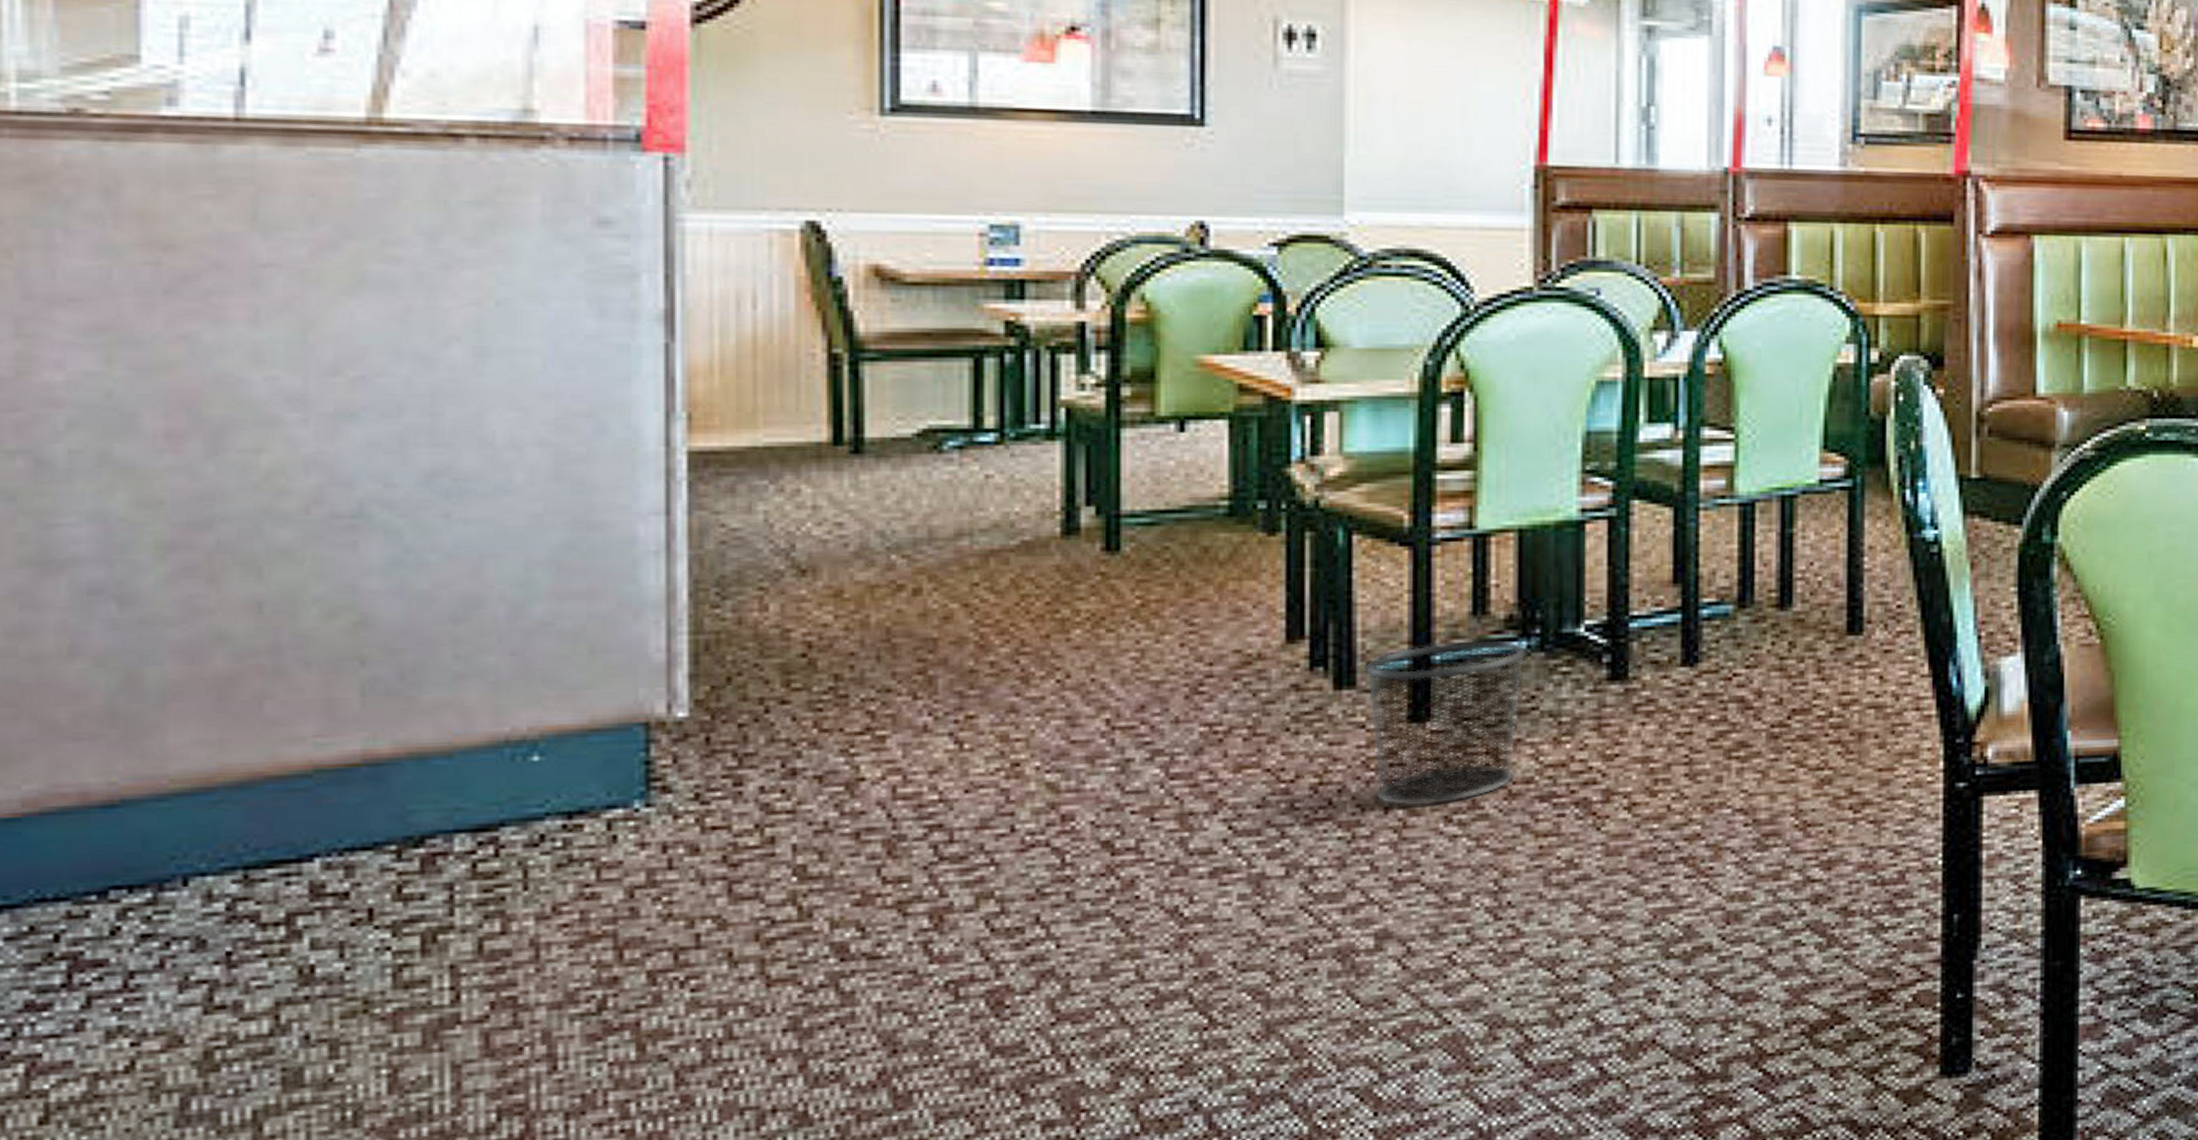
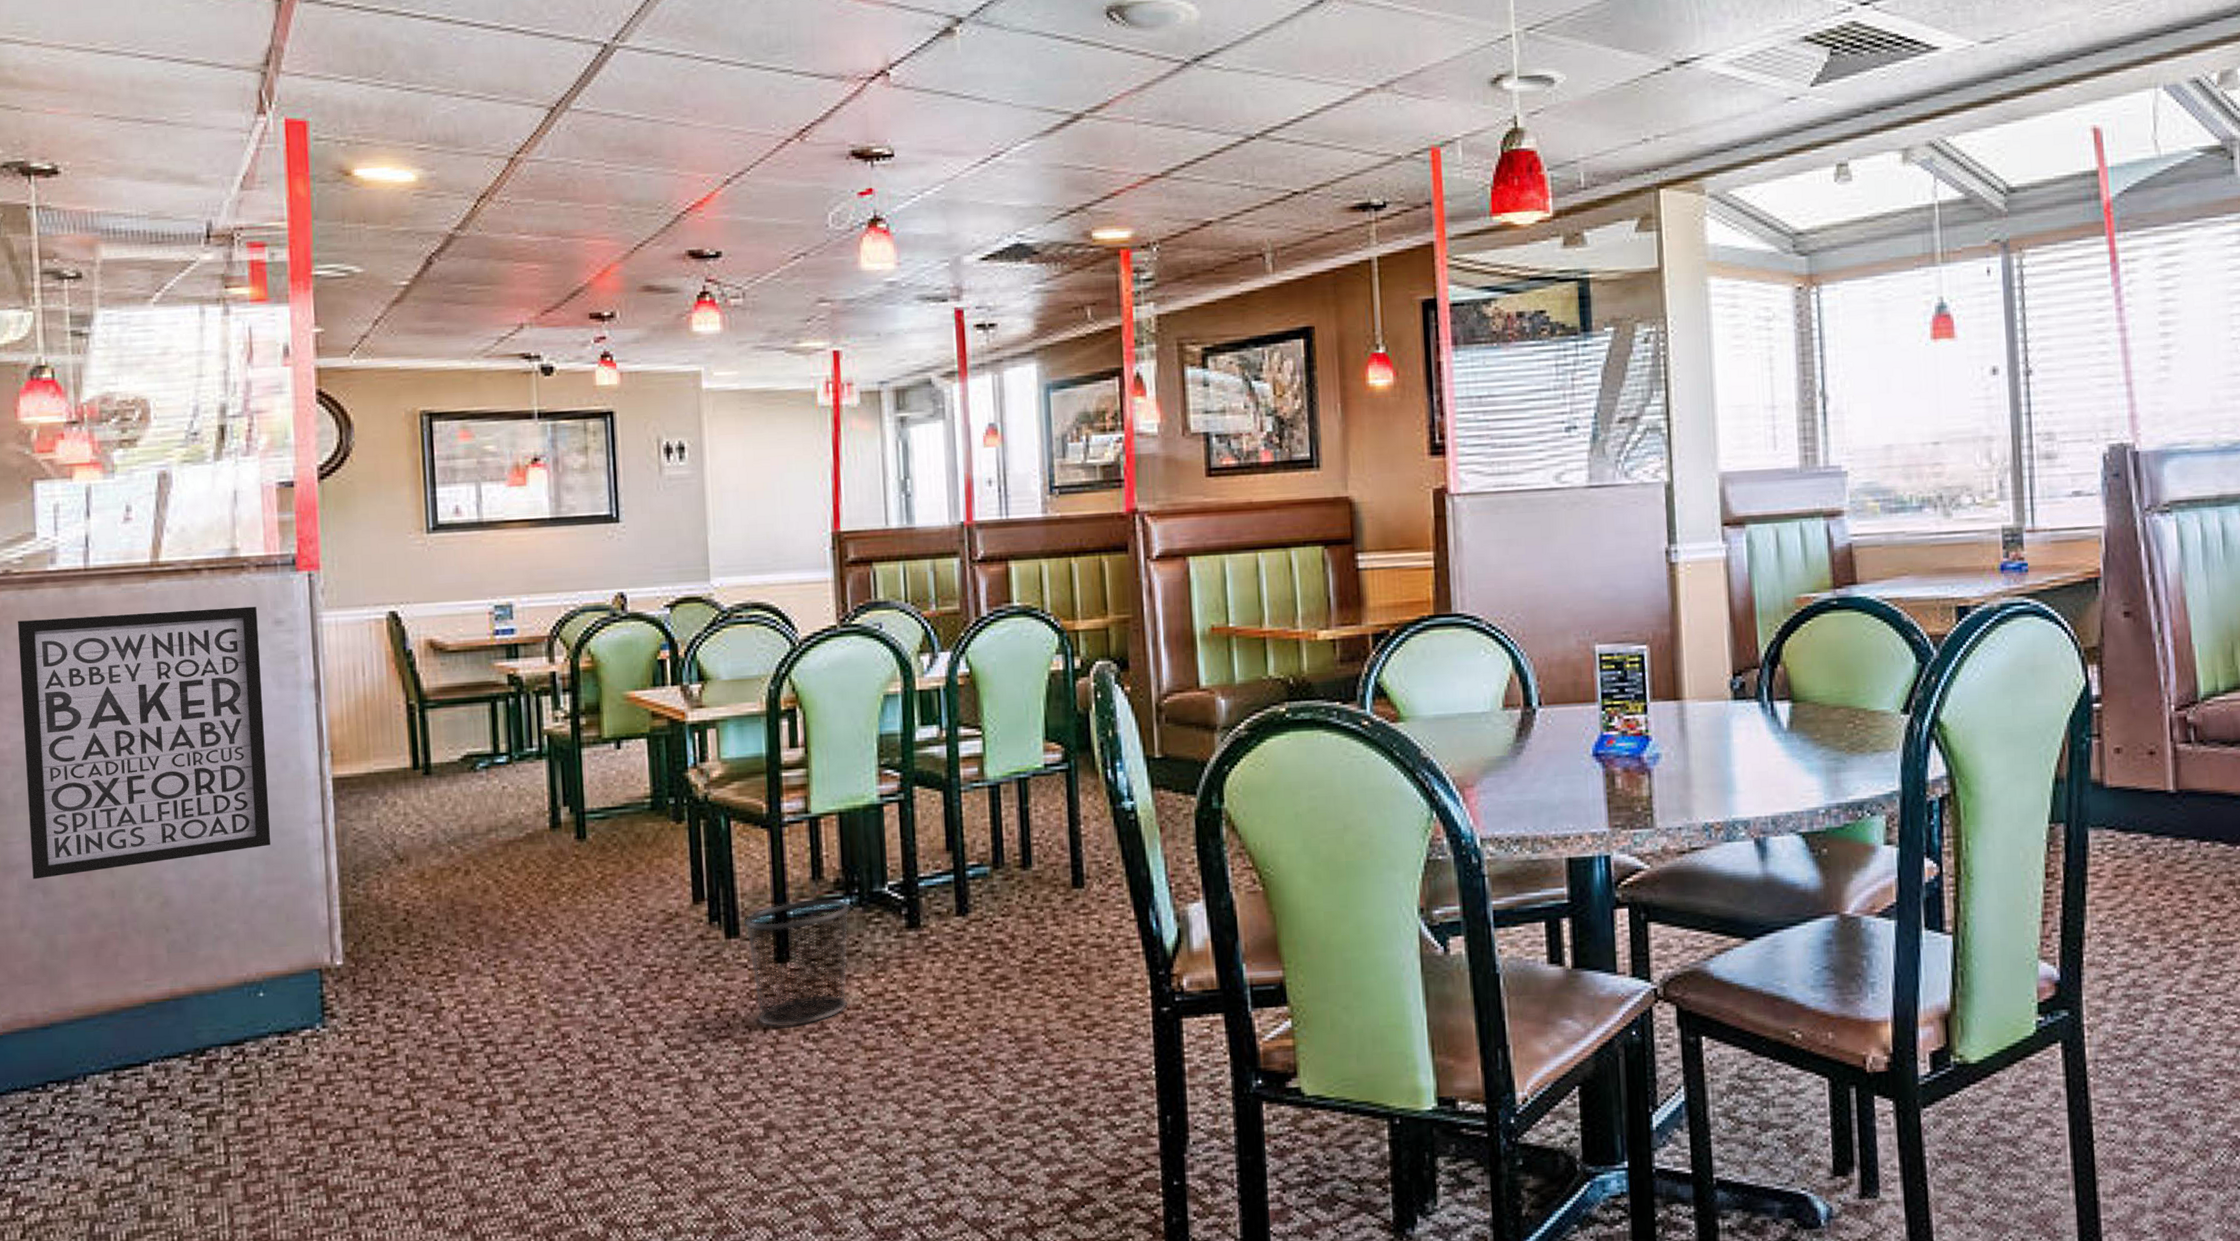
wall art: none [94,187,567,582] -> present [18,606,270,880]

